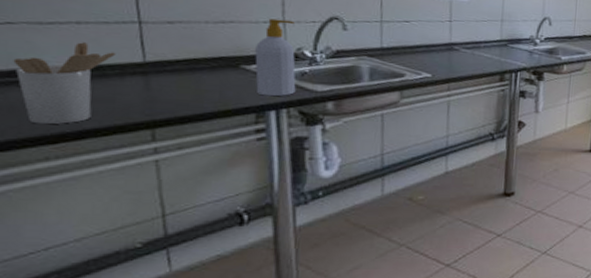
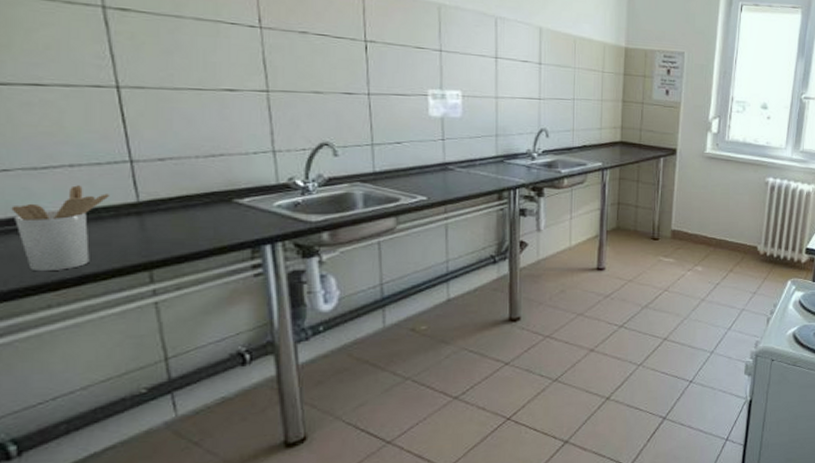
soap bottle: present [255,18,296,97] -> none [247,149,290,230]

